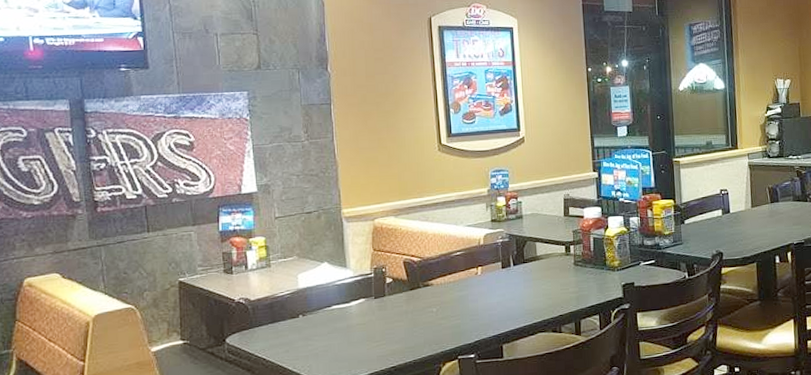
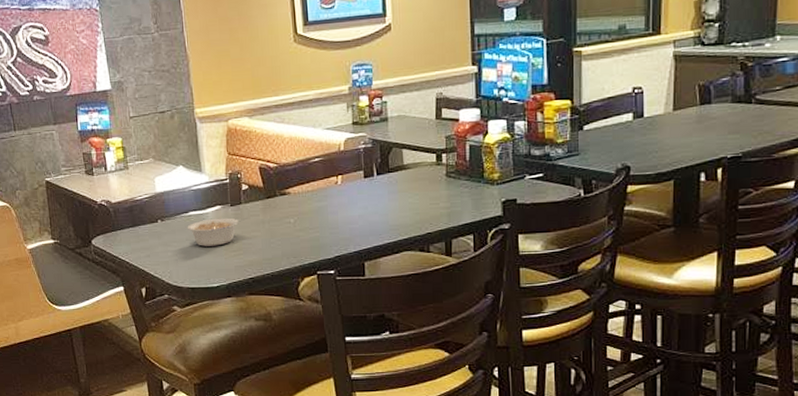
legume: none [329,308,391,339] -> present [187,217,248,247]

